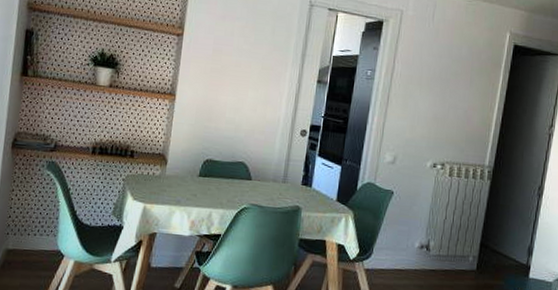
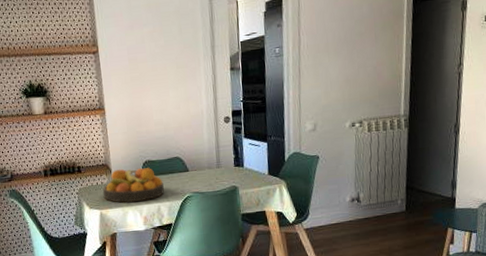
fruit bowl: none [151,162,221,203] -> present [102,167,164,203]

